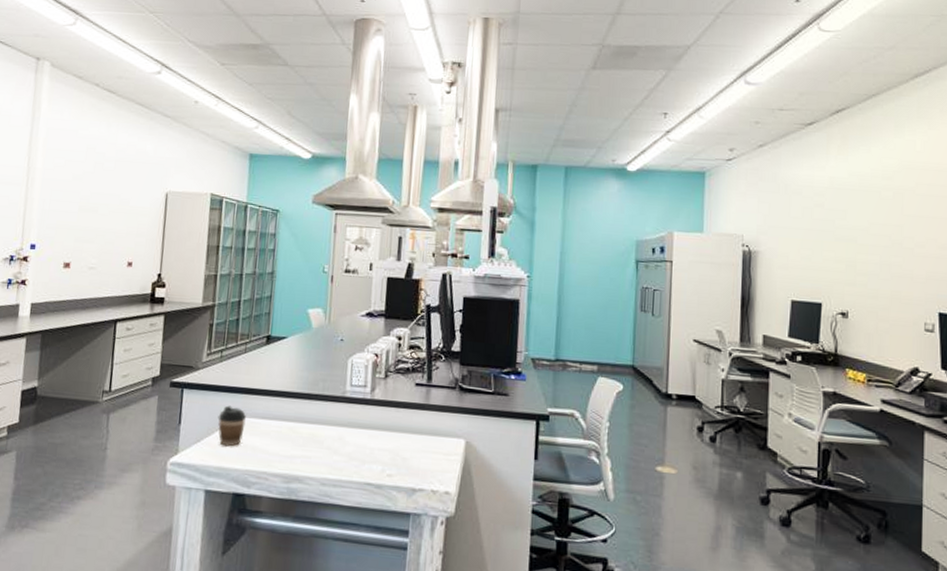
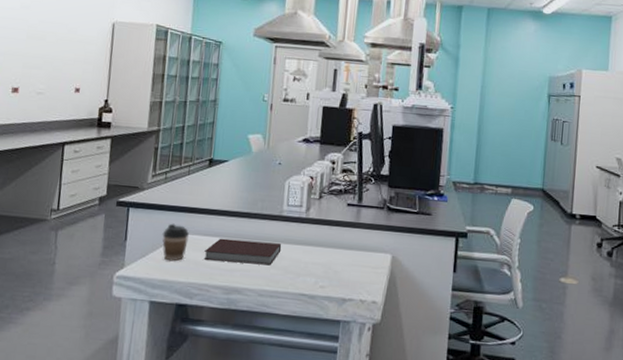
notebook: none [262,421,345,452] -> present [204,238,282,266]

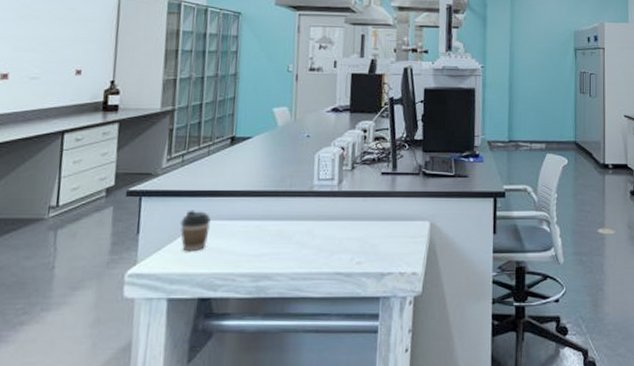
notebook: present [204,238,282,266] -> none [228,221,314,246]

